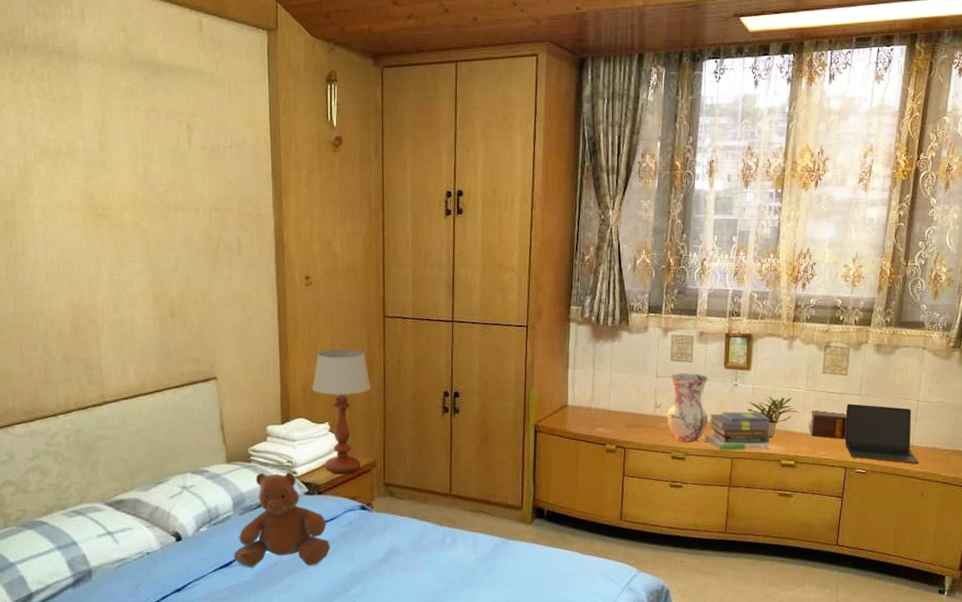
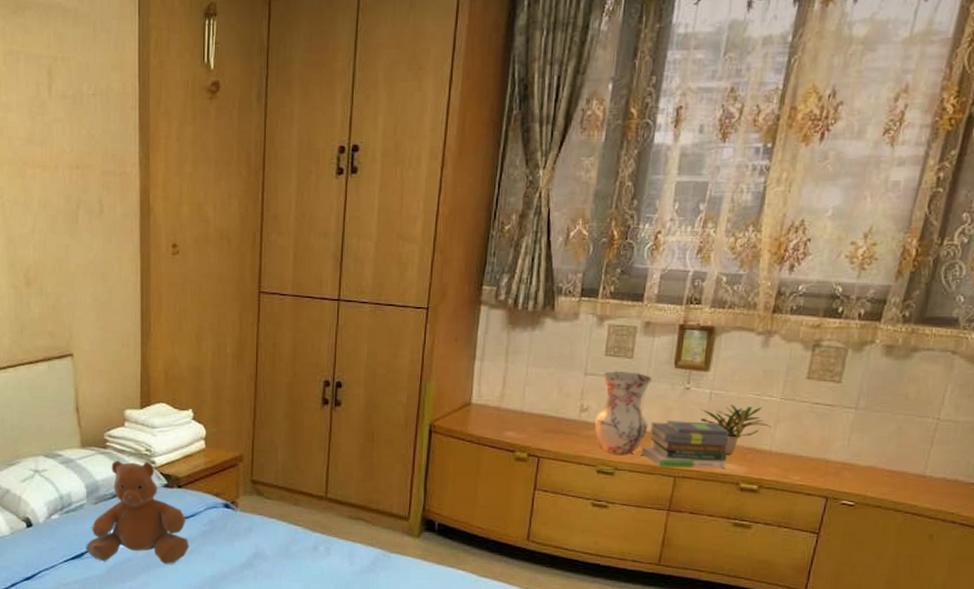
table lamp: present [312,348,371,474] -> none [175,327,241,468]
jewelry box: present [809,409,847,440] -> none [781,422,837,463]
laptop: present [845,403,919,465] -> none [829,418,931,500]

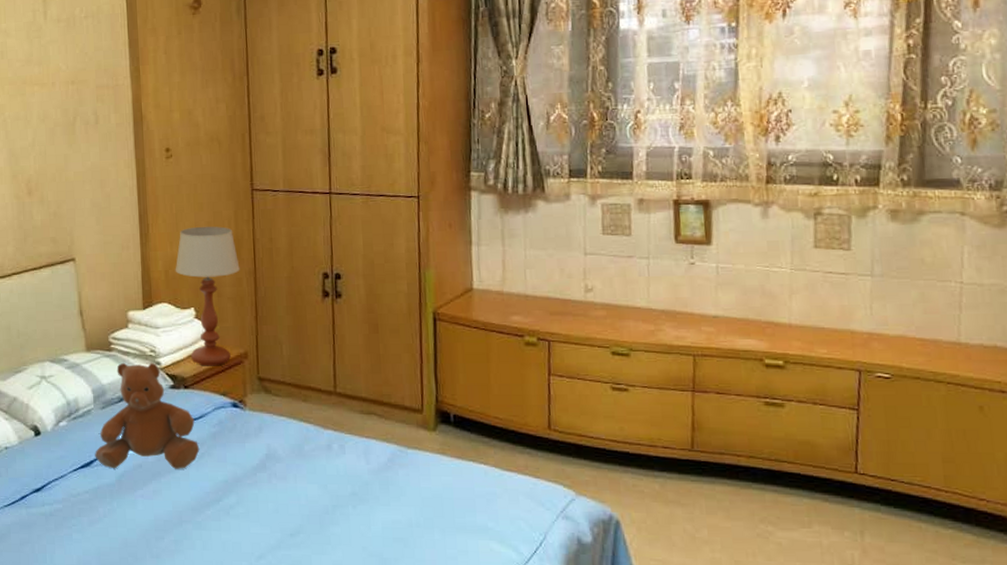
table lamp: none [175,327,241,468] -> present [175,226,240,366]
vase: present [594,371,652,456] -> none [601,249,658,336]
books: present [641,421,729,469] -> none [654,297,747,346]
potted plant: present [700,405,771,455] -> none [710,278,786,330]

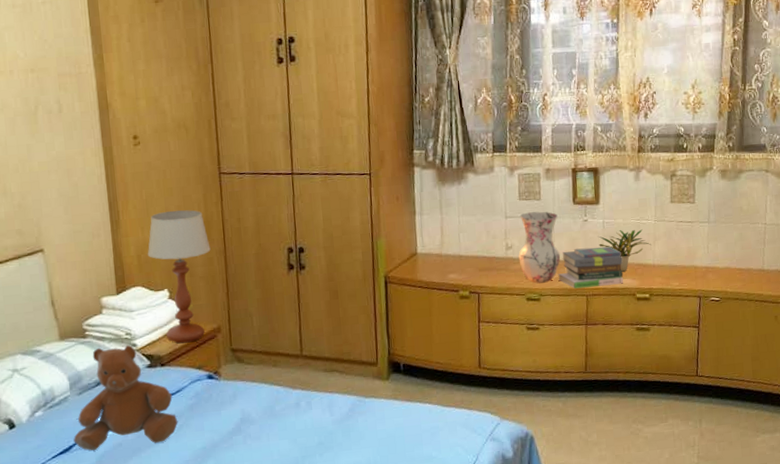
vase: none [601,249,658,336] -> present [518,211,561,284]
books: none [654,297,747,346] -> present [558,246,624,289]
potted plant: none [710,278,786,330] -> present [598,229,651,272]

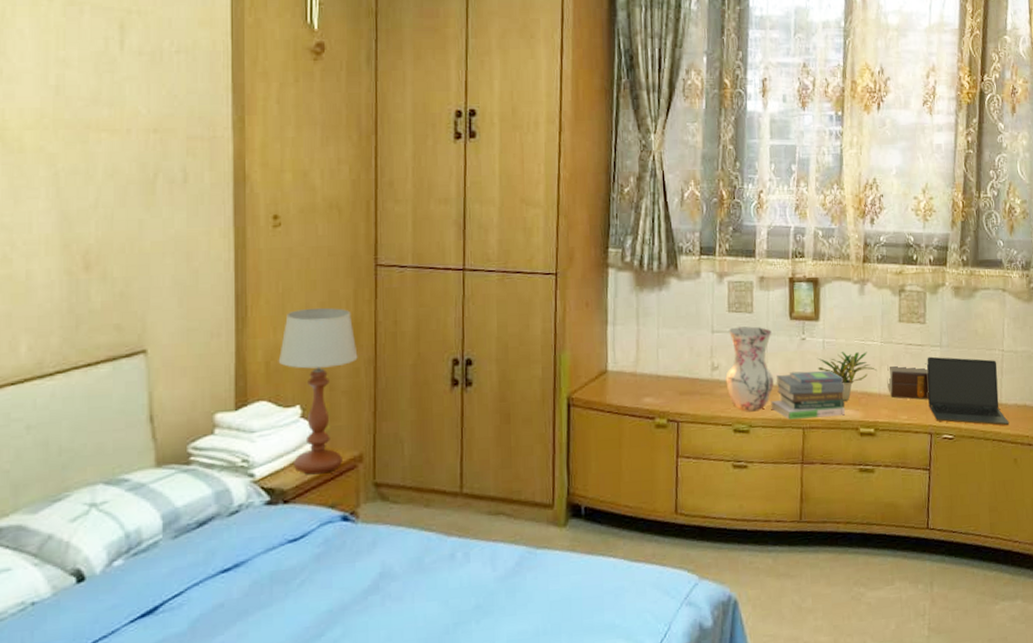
teddy bear: present [73,344,178,451] -> none [161,474,300,614]
jewelry box: none [660,237,699,269] -> present [887,363,930,401]
laptop: none [696,231,771,289] -> present [927,356,1010,426]

